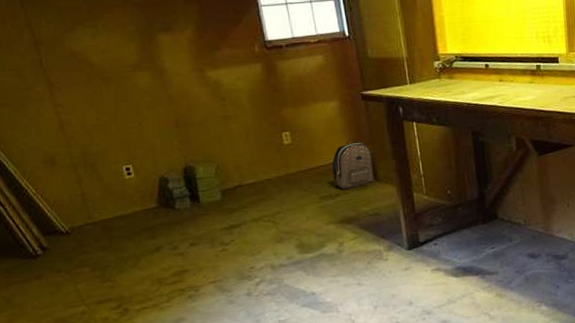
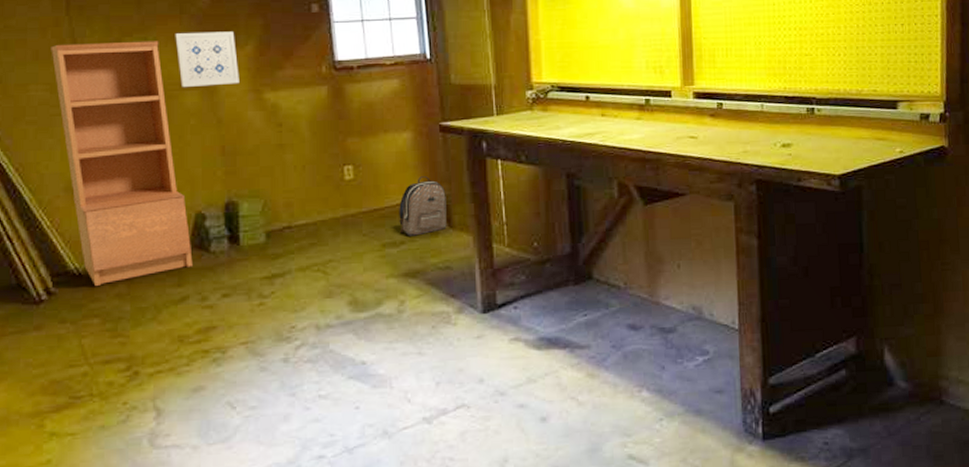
bookshelf: none [12,28,162,241] -> present [51,41,193,286]
wall art: none [121,17,184,69] -> present [175,31,239,87]

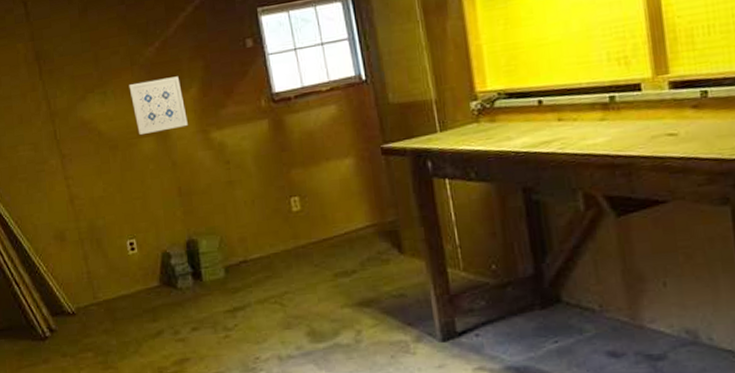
bookshelf: present [51,41,193,286] -> none [31,93,164,323]
backpack: present [399,176,447,236] -> none [347,202,397,265]

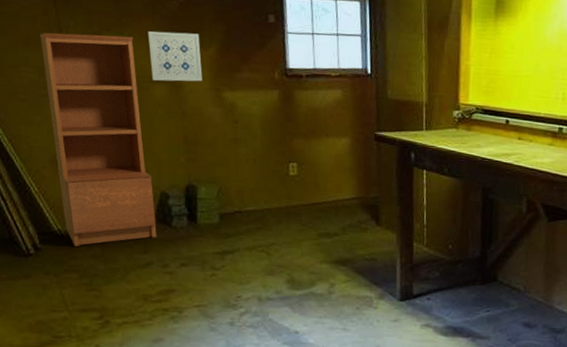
bookshelf: none [31,93,164,323] -> present [40,32,157,246]

